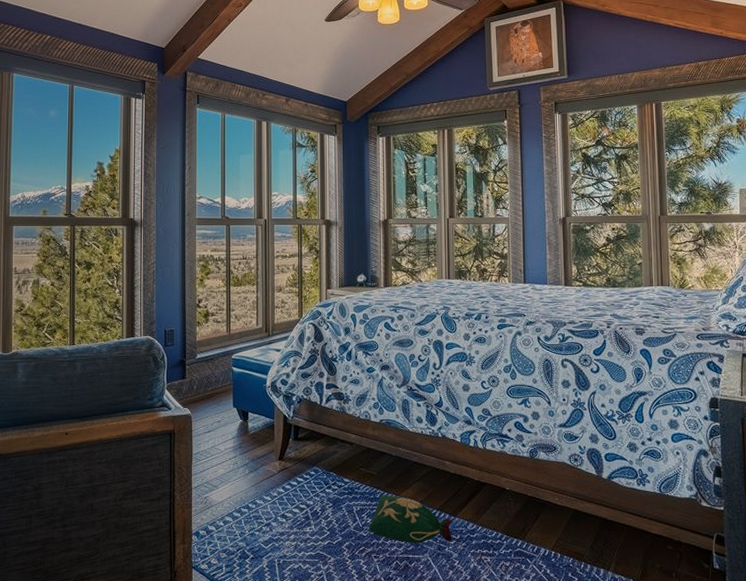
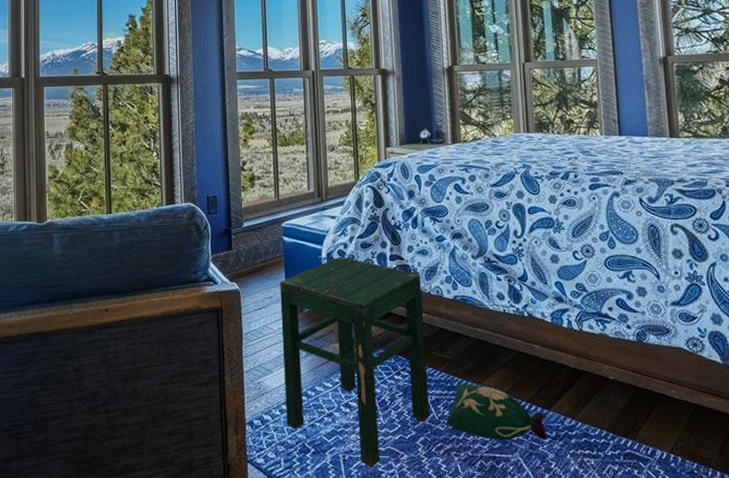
stool: none [228,385,355,570] -> present [280,256,430,468]

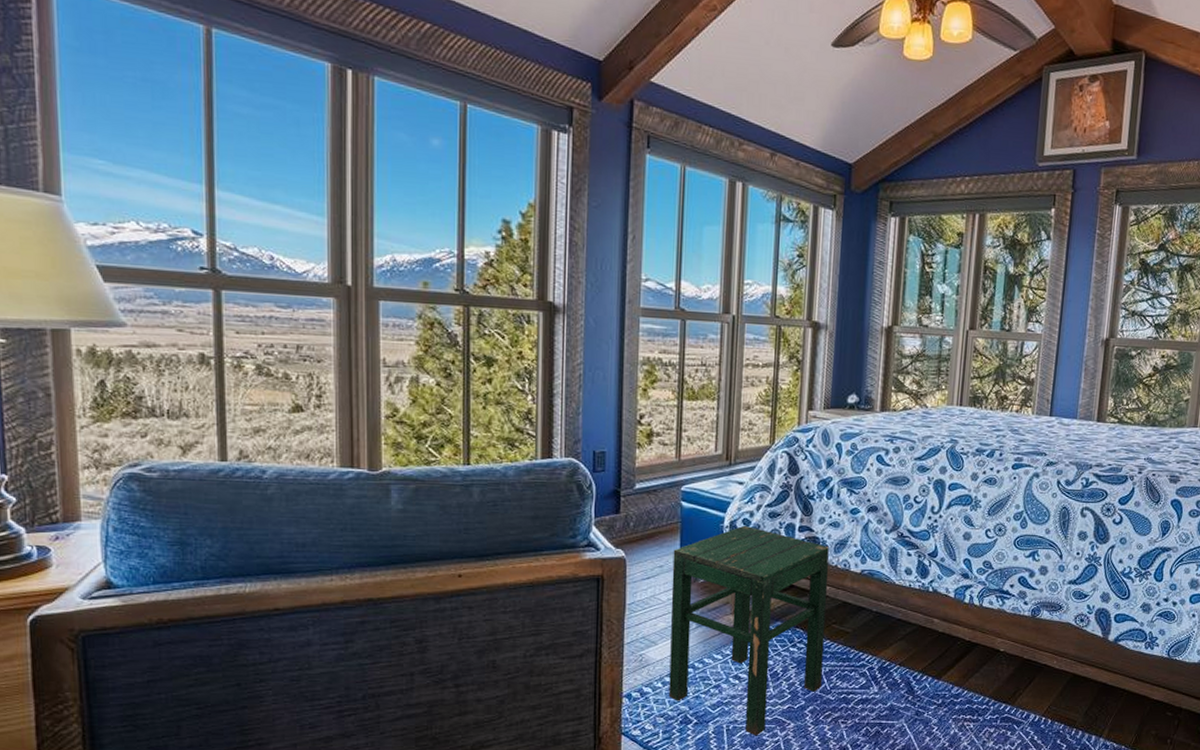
bag: present [446,383,547,441] -> none [837,655,936,708]

